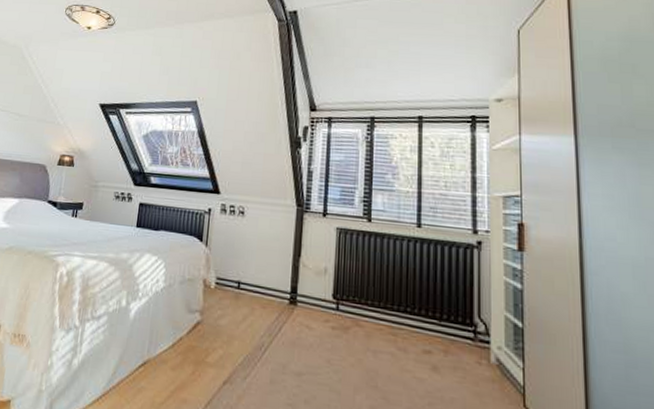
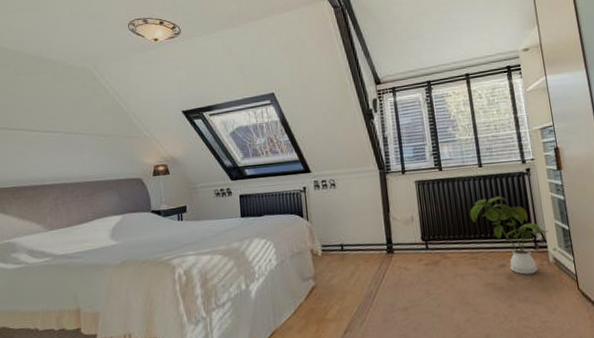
house plant: none [396,265,495,372] -> present [469,196,549,275]

